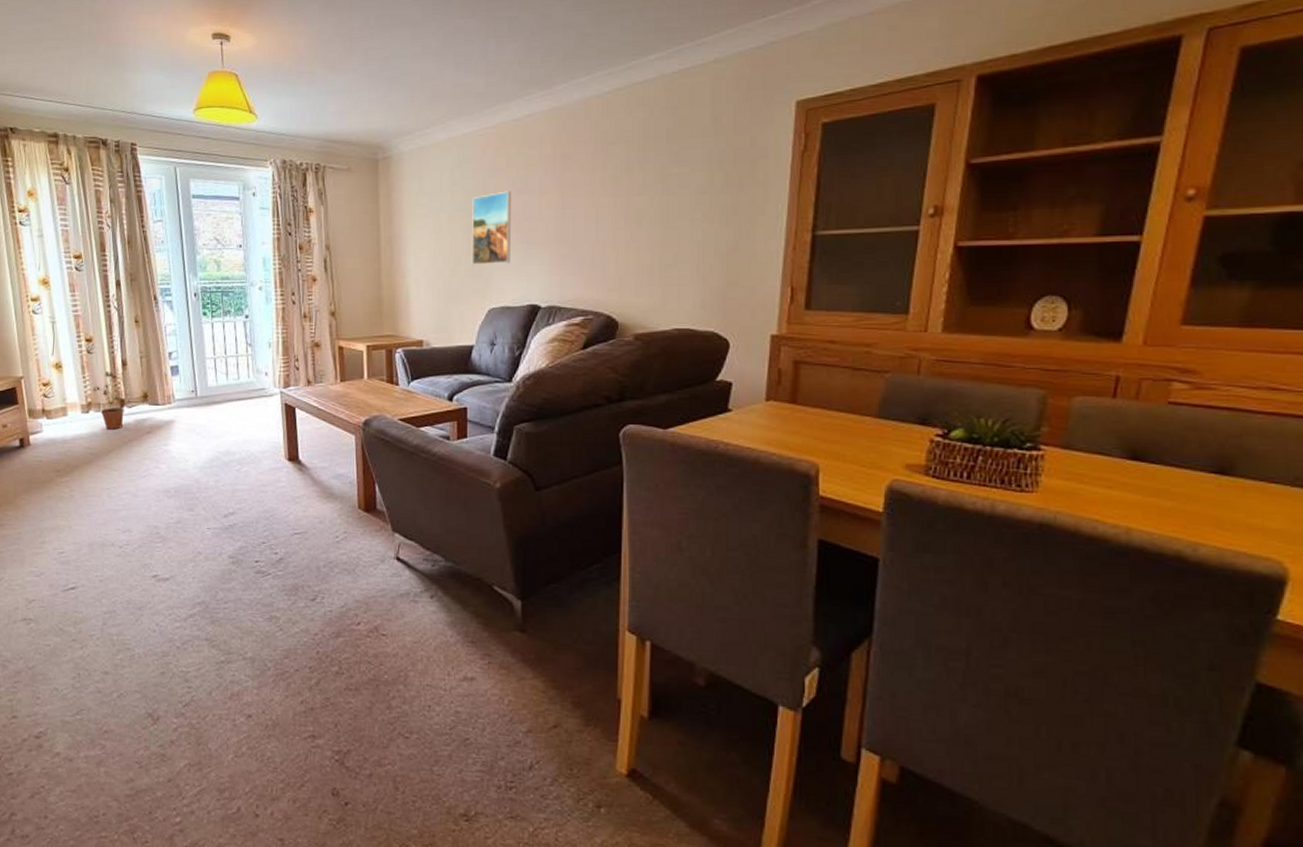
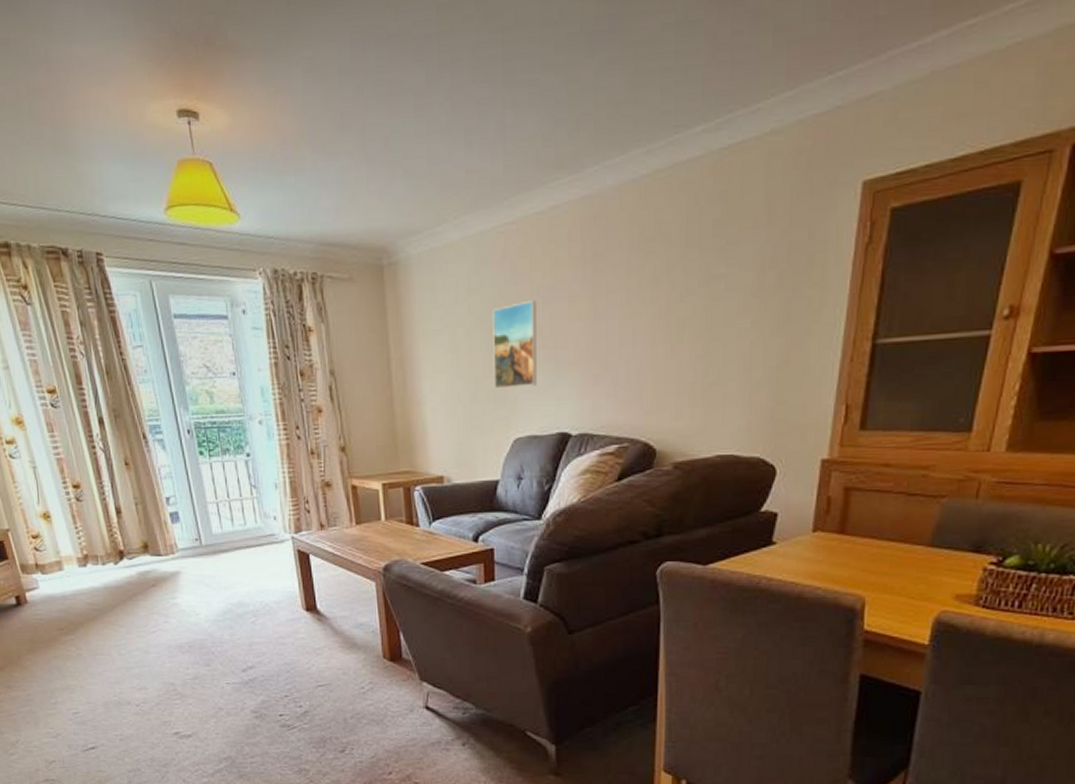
potted plant: present [93,371,124,430] -> none [87,520,125,584]

